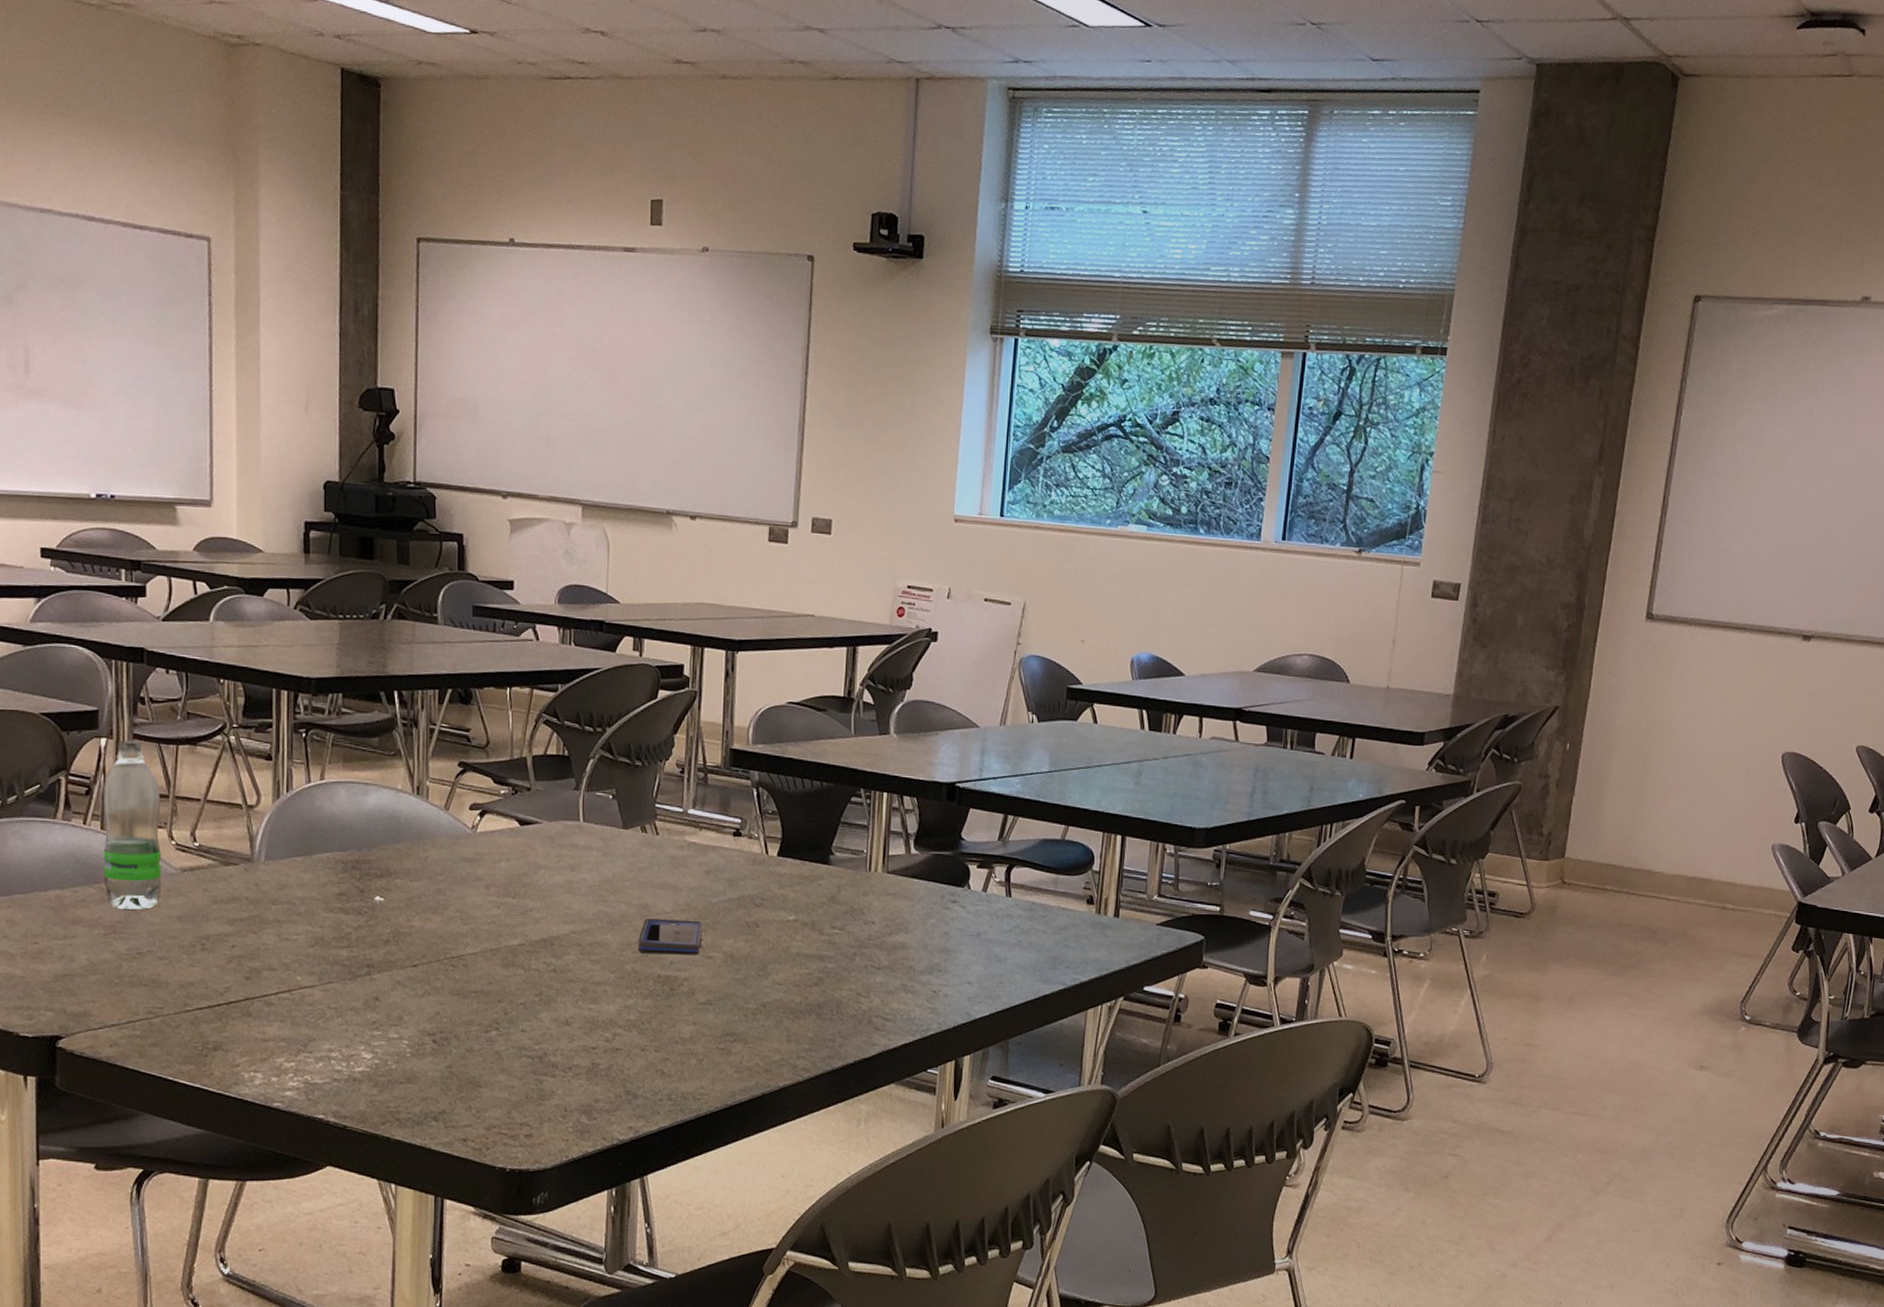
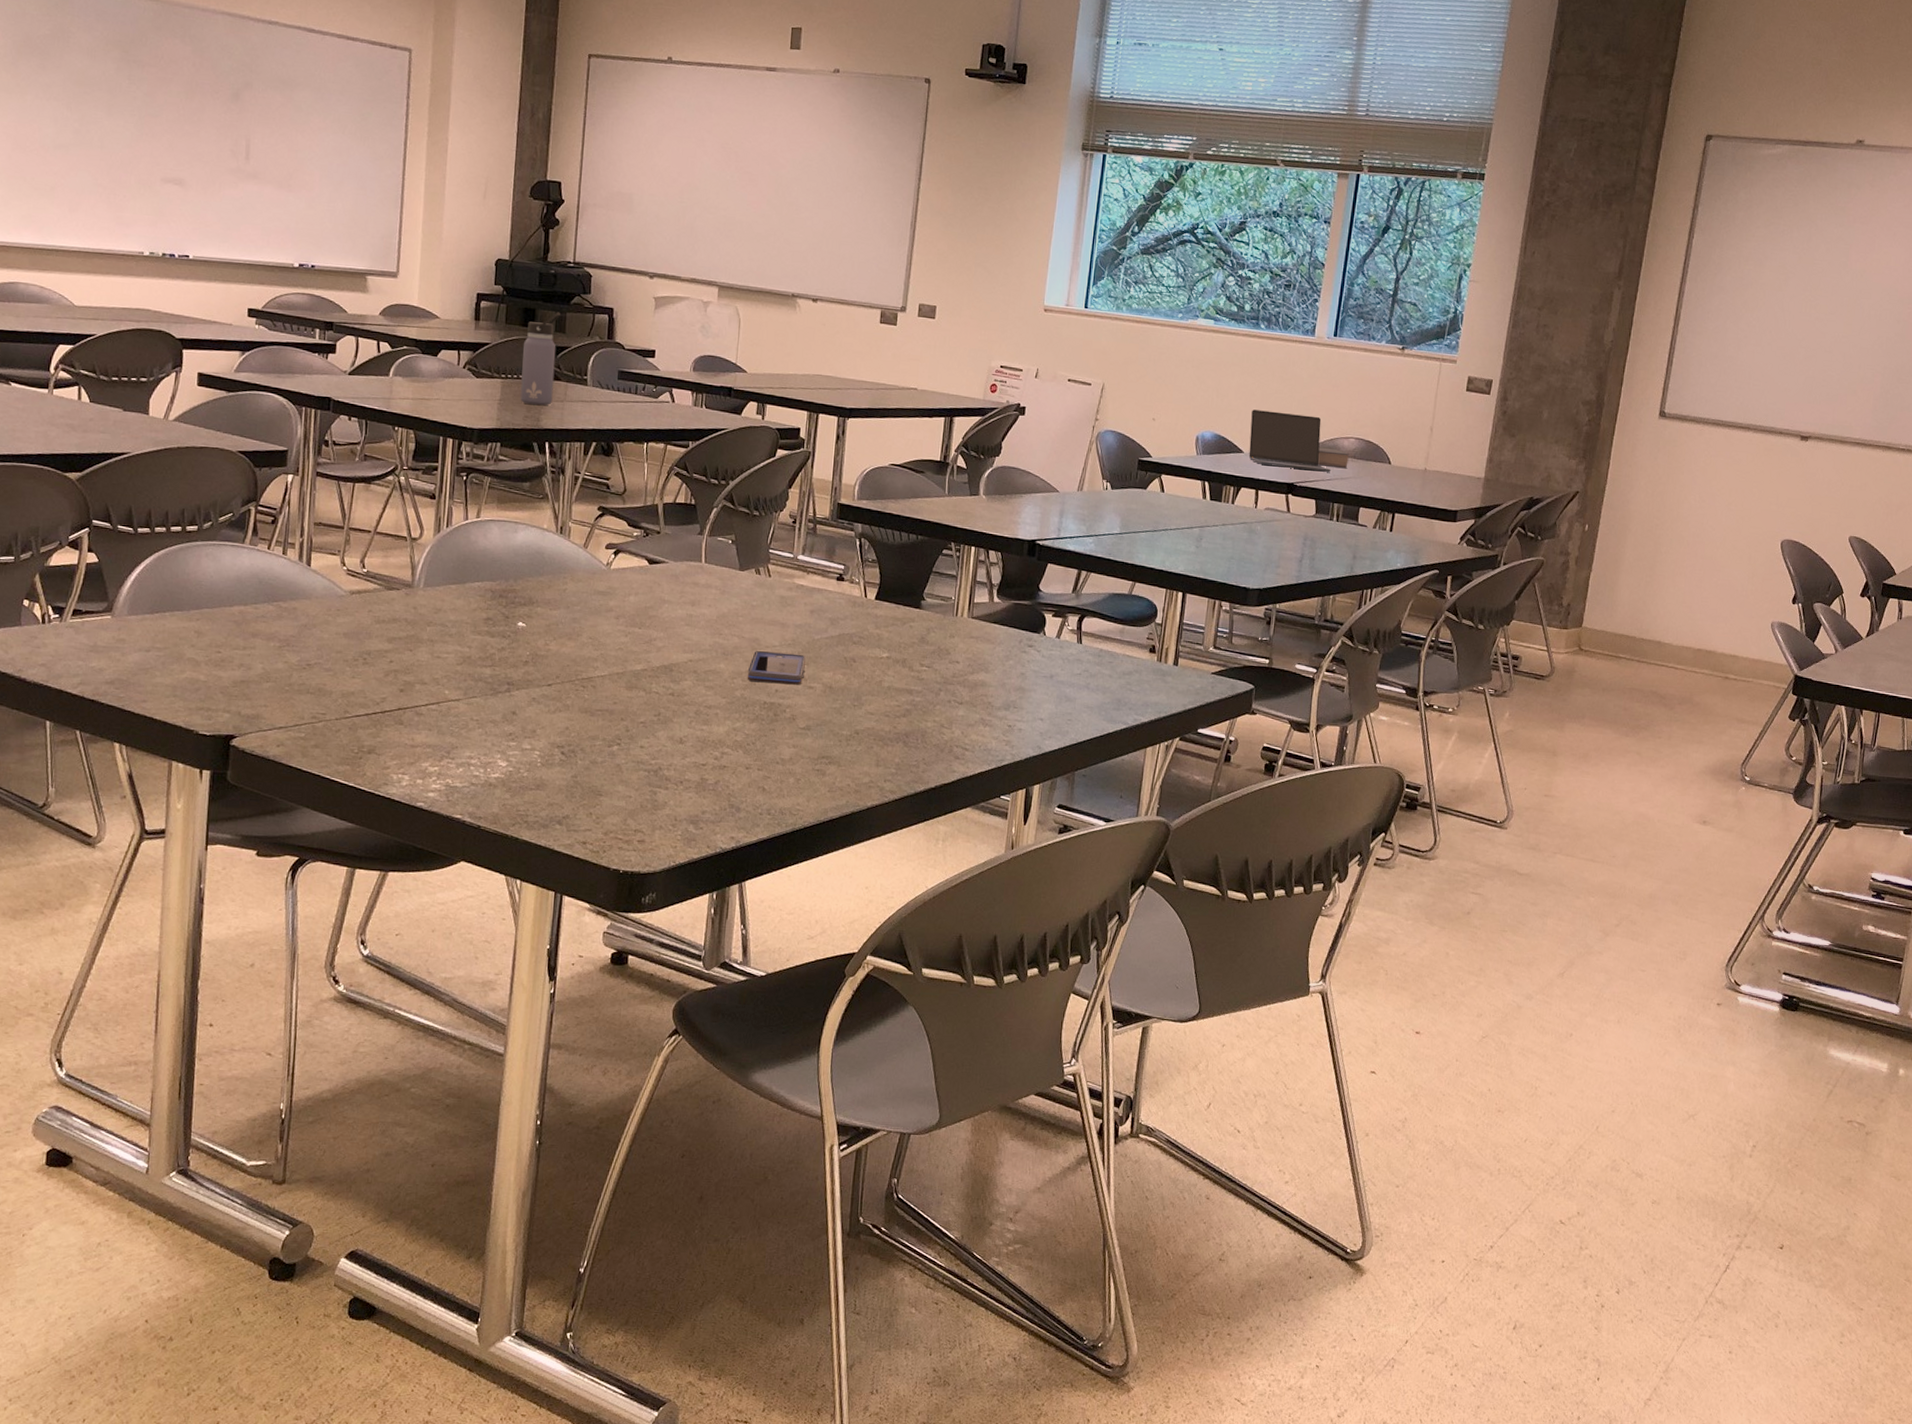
bottle: present [102,740,162,910] -> none [282,477,336,626]
water bottle: none [362,540,403,649] -> present [520,312,561,406]
laptop: none [1190,626,1282,694] -> present [1248,409,1330,472]
book: none [1267,666,1302,690] -> present [1317,447,1349,469]

